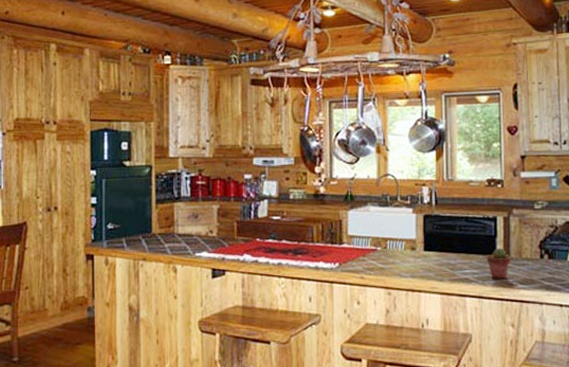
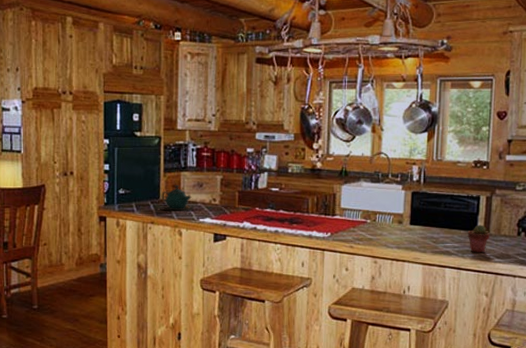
teapot: none [152,217,189,246] -> present [160,185,194,212]

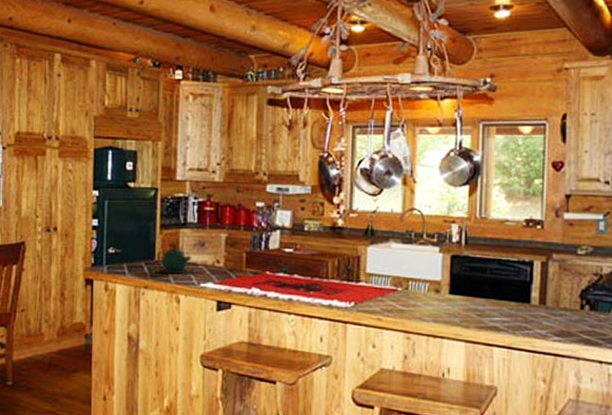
potted succulent: present [467,225,490,253] -> none [519,295,546,330]

